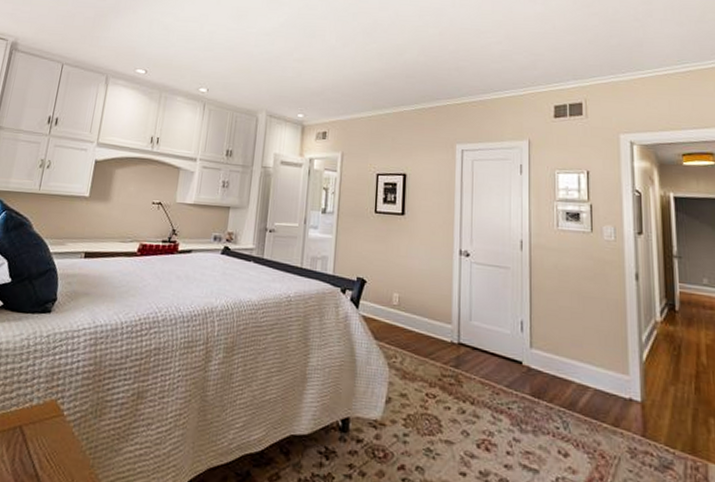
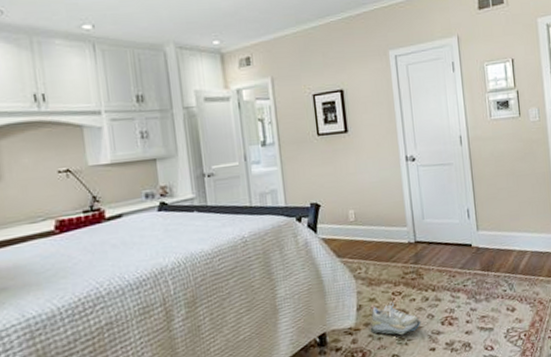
shoe: none [396,402,454,446] -> present [370,301,421,337]

